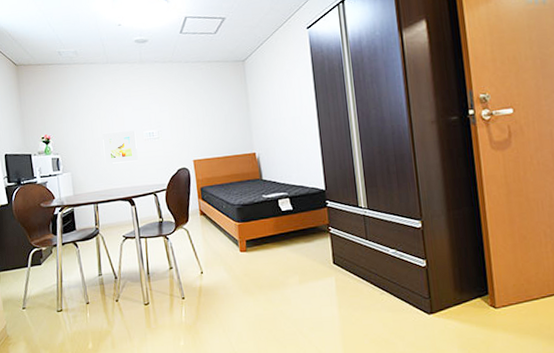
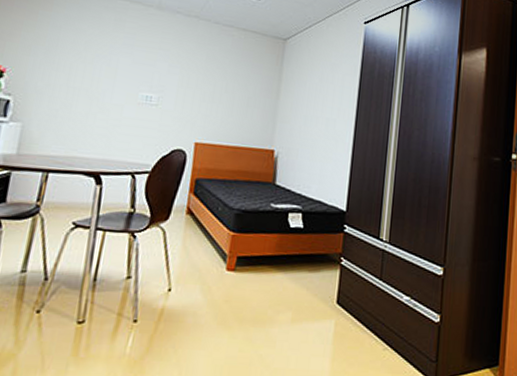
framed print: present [102,130,138,164] -> none [76,83,128,128]

